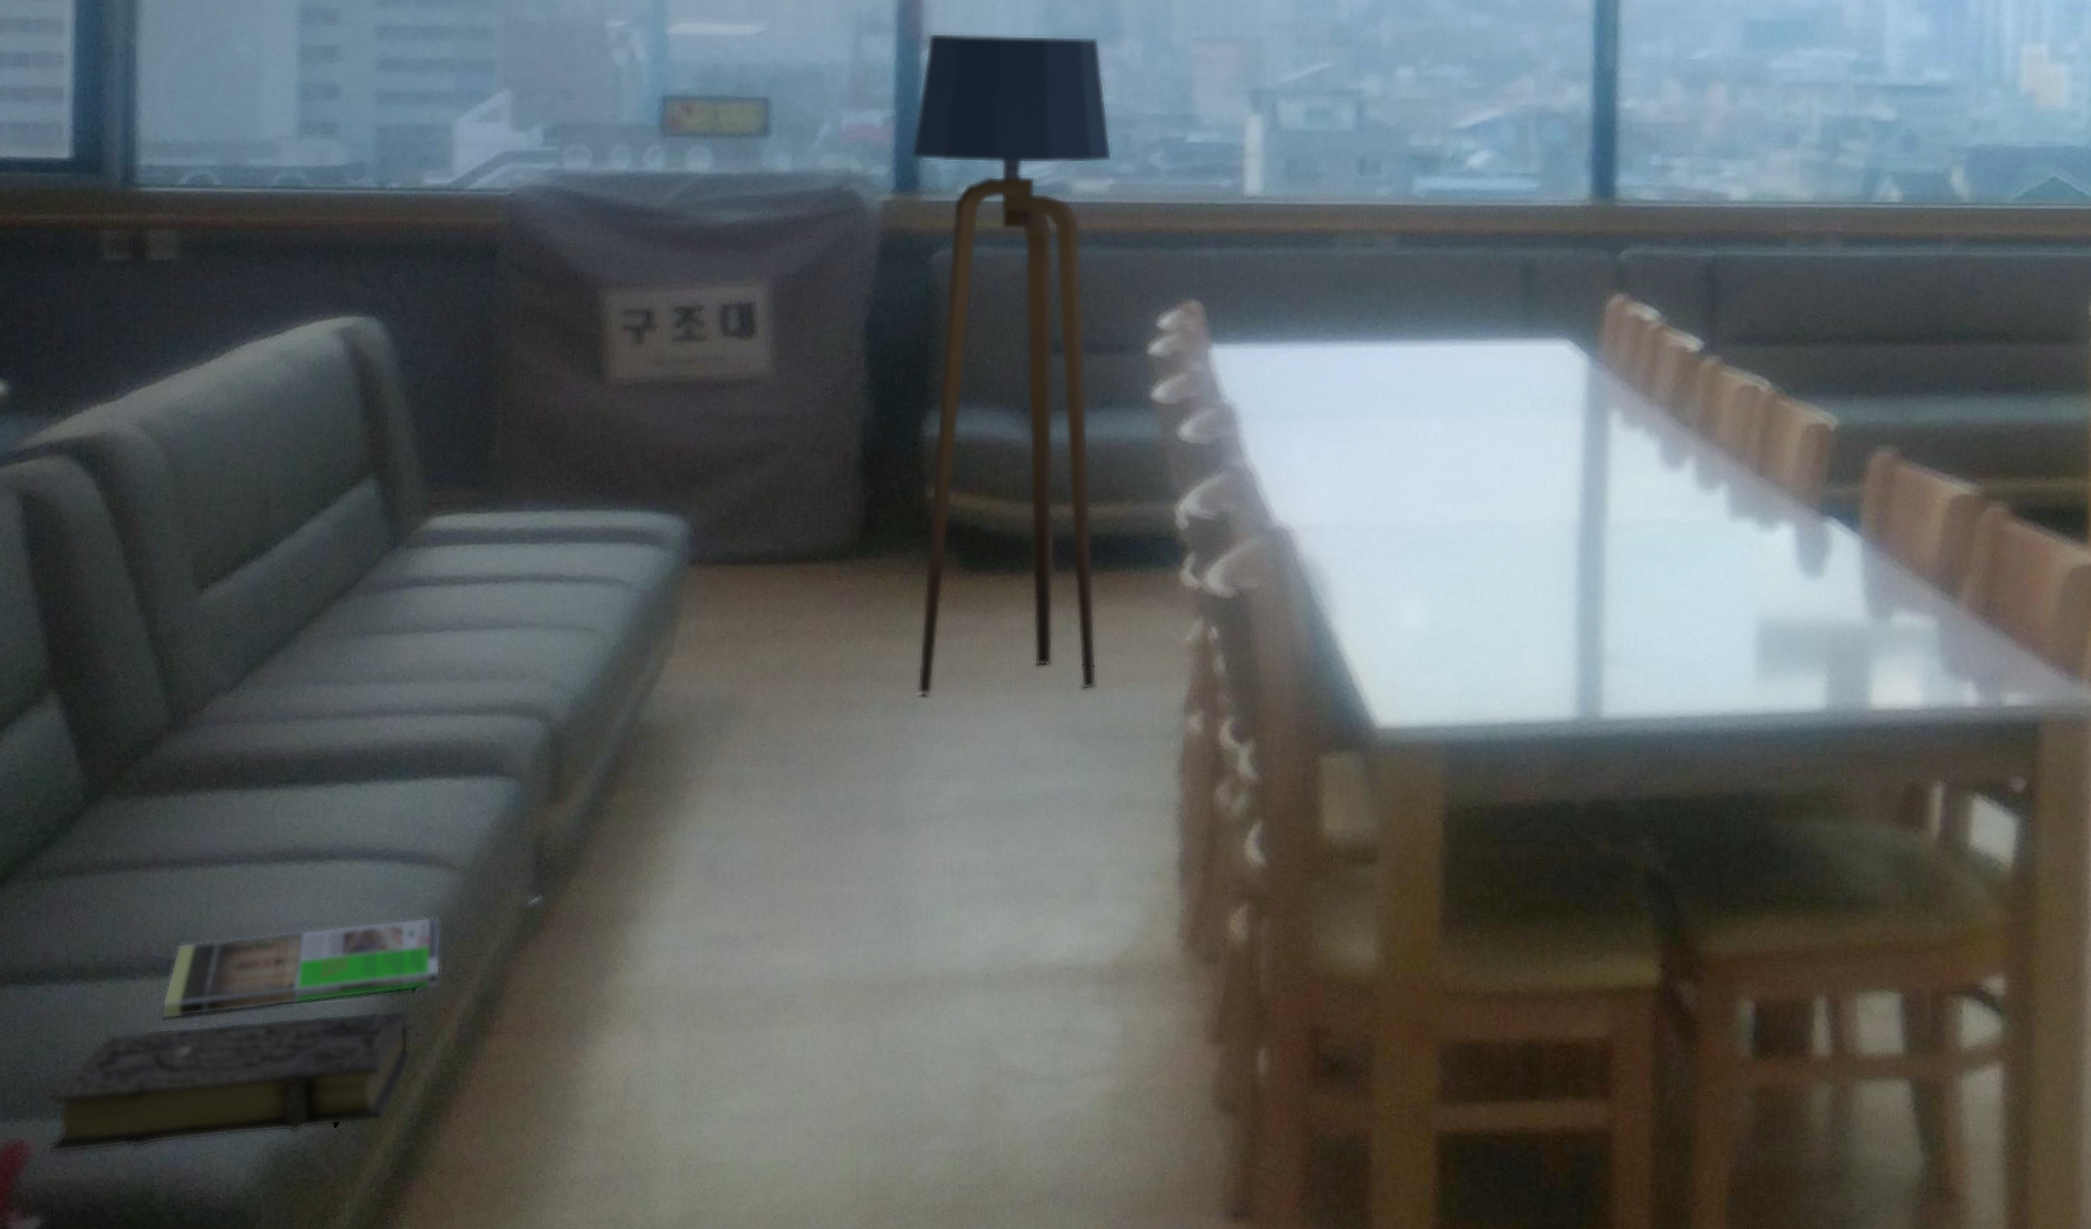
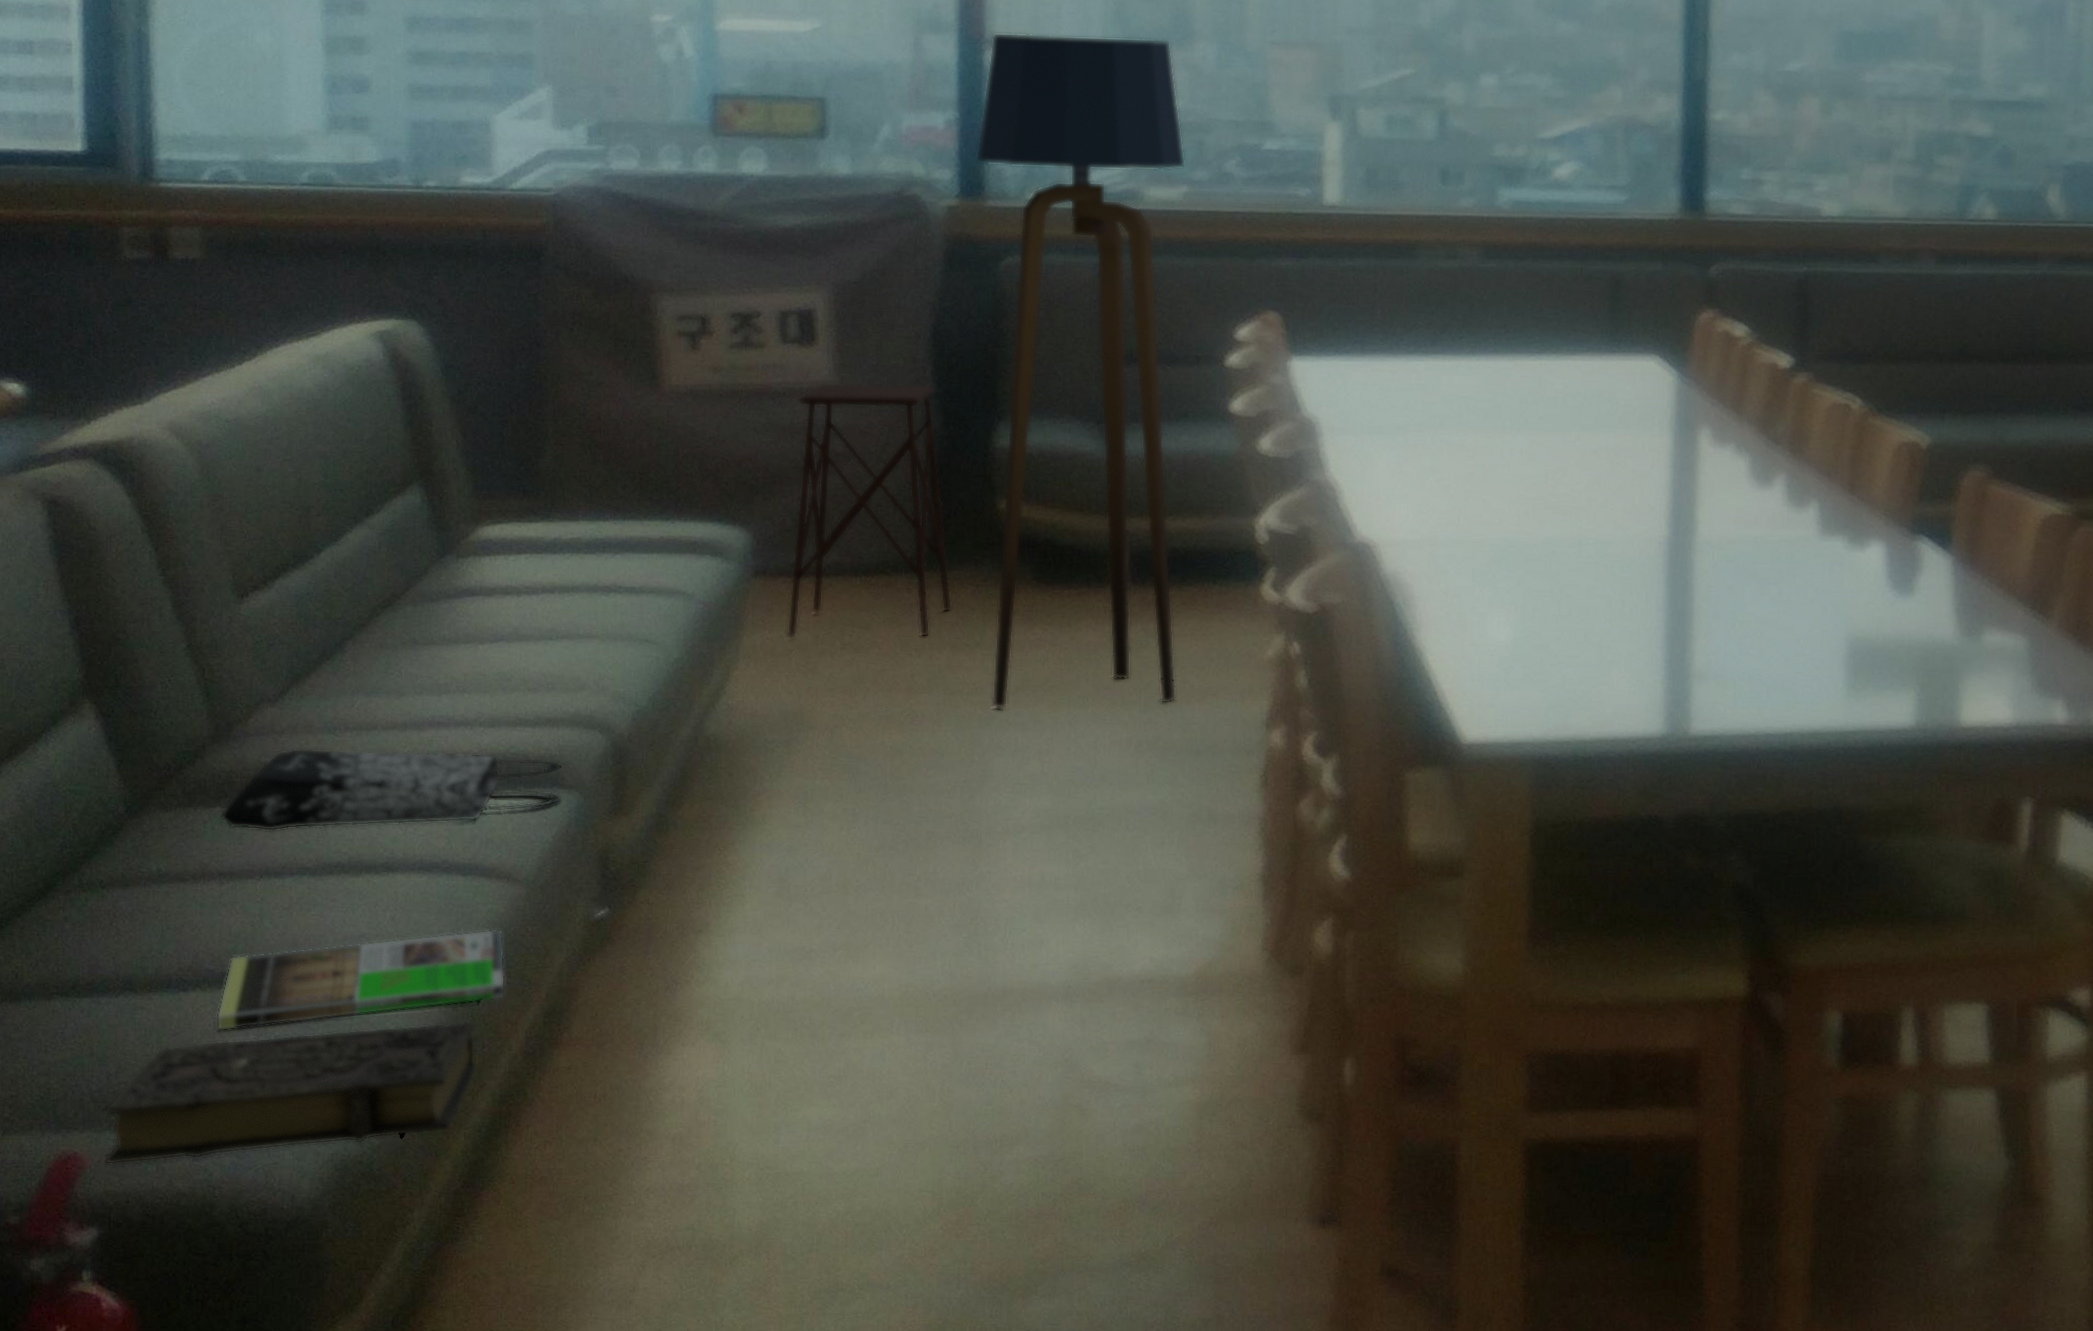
tote bag: none [173,737,502,820] -> present [220,748,563,832]
side table: none [721,373,881,627] -> present [787,382,952,639]

